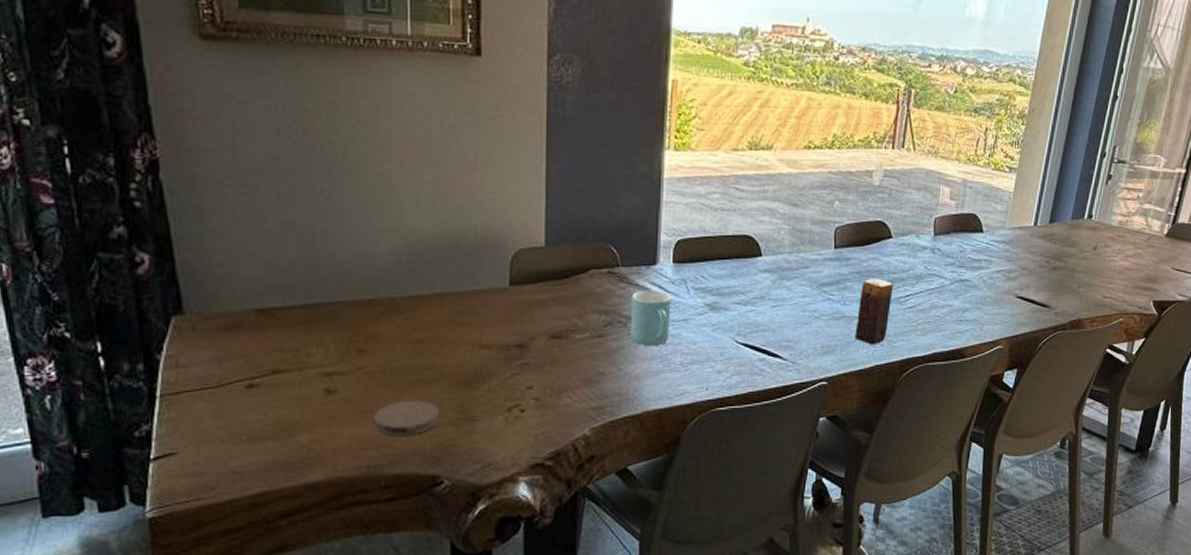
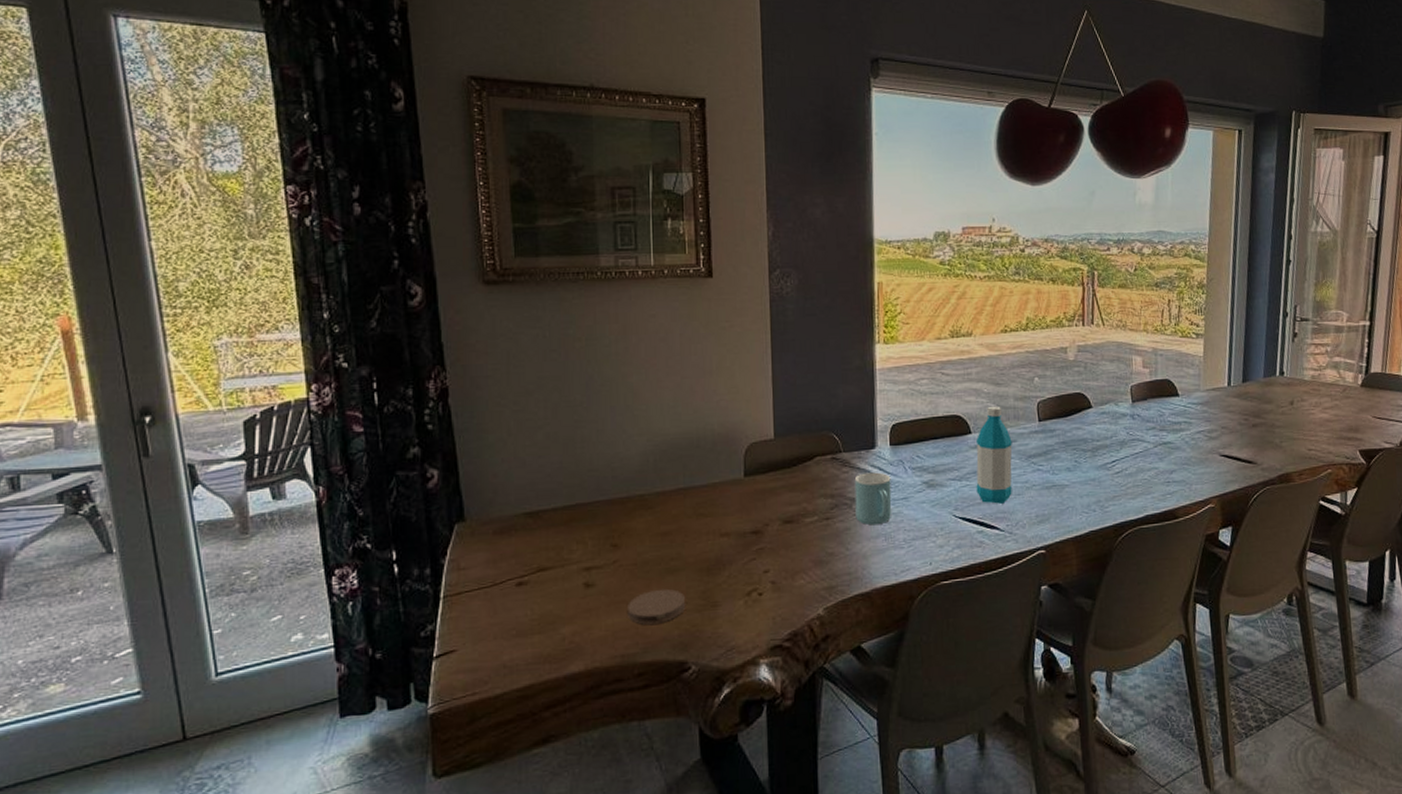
water bottle: none [762,228,804,332] -> present [976,406,1012,504]
candle: present [855,279,894,345] -> none [1067,447,1099,512]

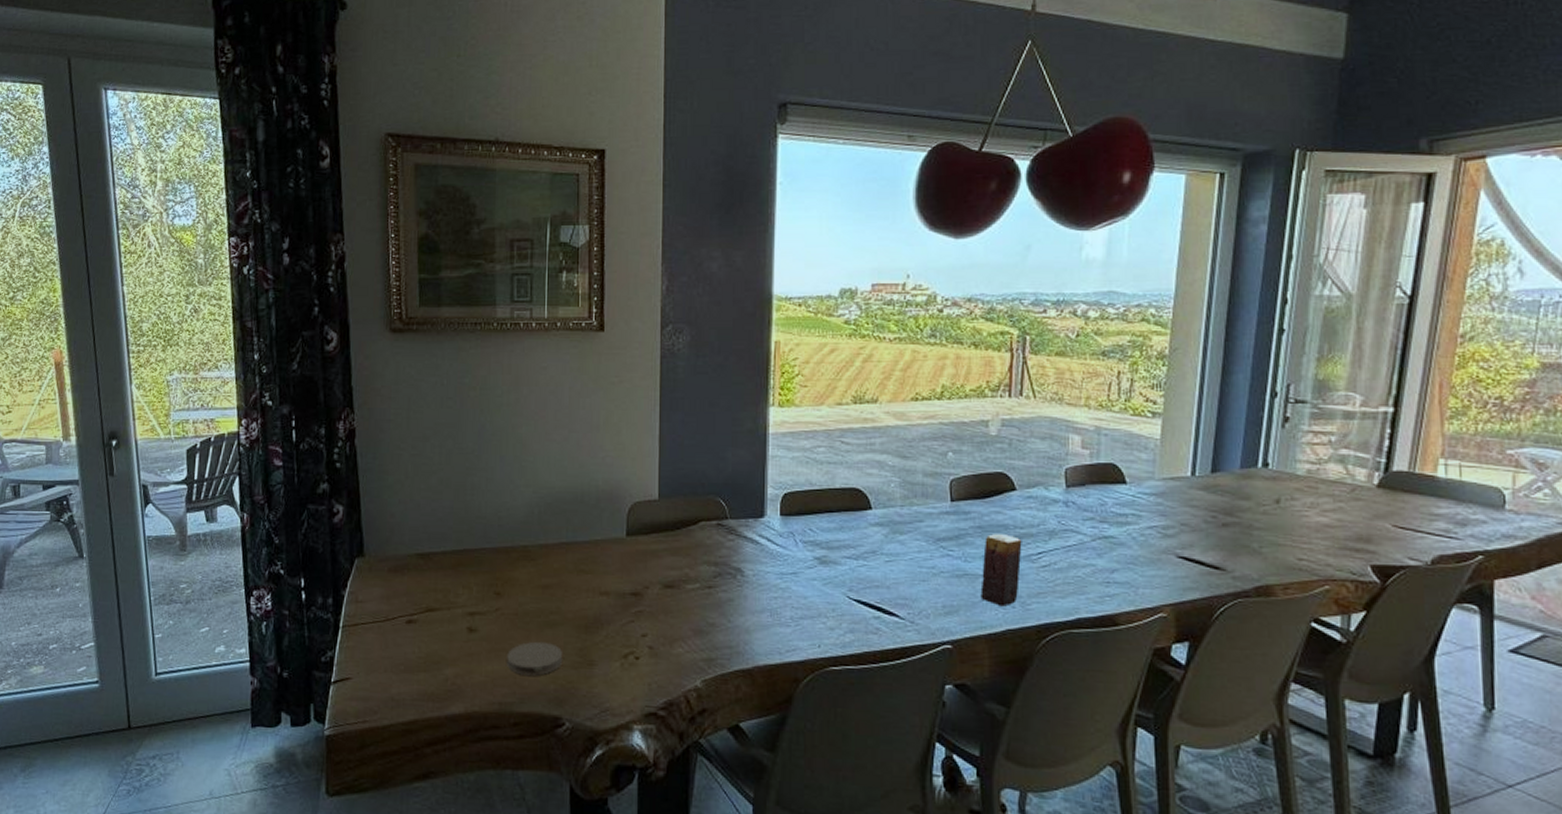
mug: present [854,472,892,526] -> none [740,542,780,599]
water bottle: present [976,406,1012,504] -> none [874,480,919,589]
candle: none [1067,447,1099,512] -> present [980,534,1022,607]

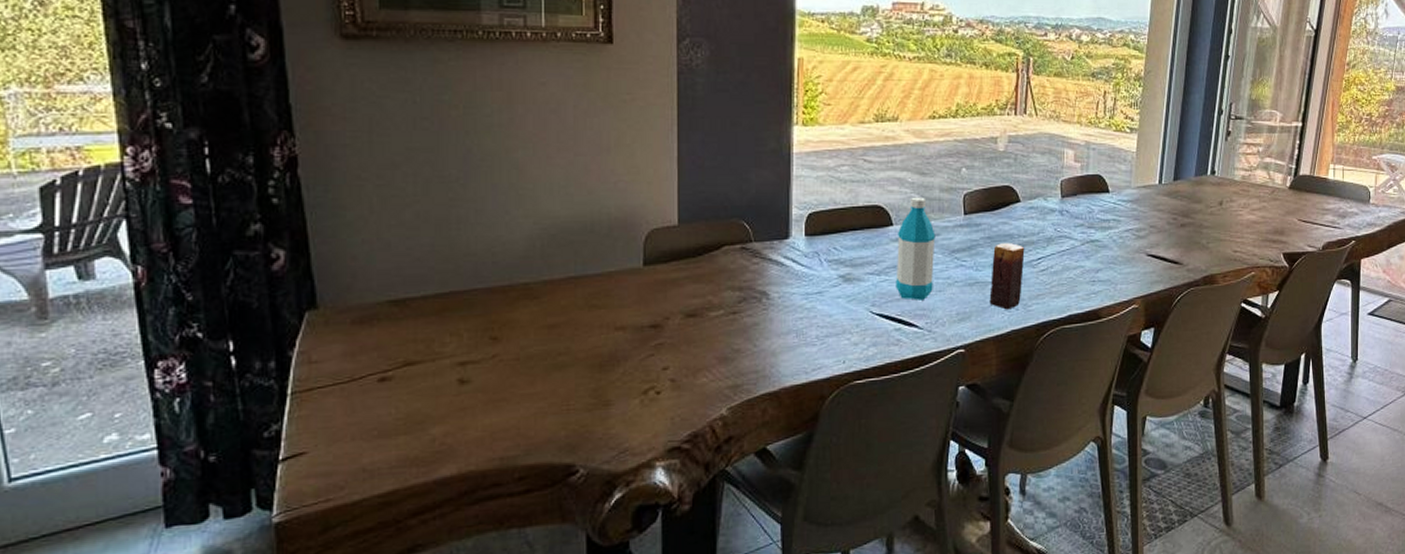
coaster: present [507,641,563,676] -> none [508,386,575,425]
water bottle: none [874,480,919,589] -> present [895,197,936,300]

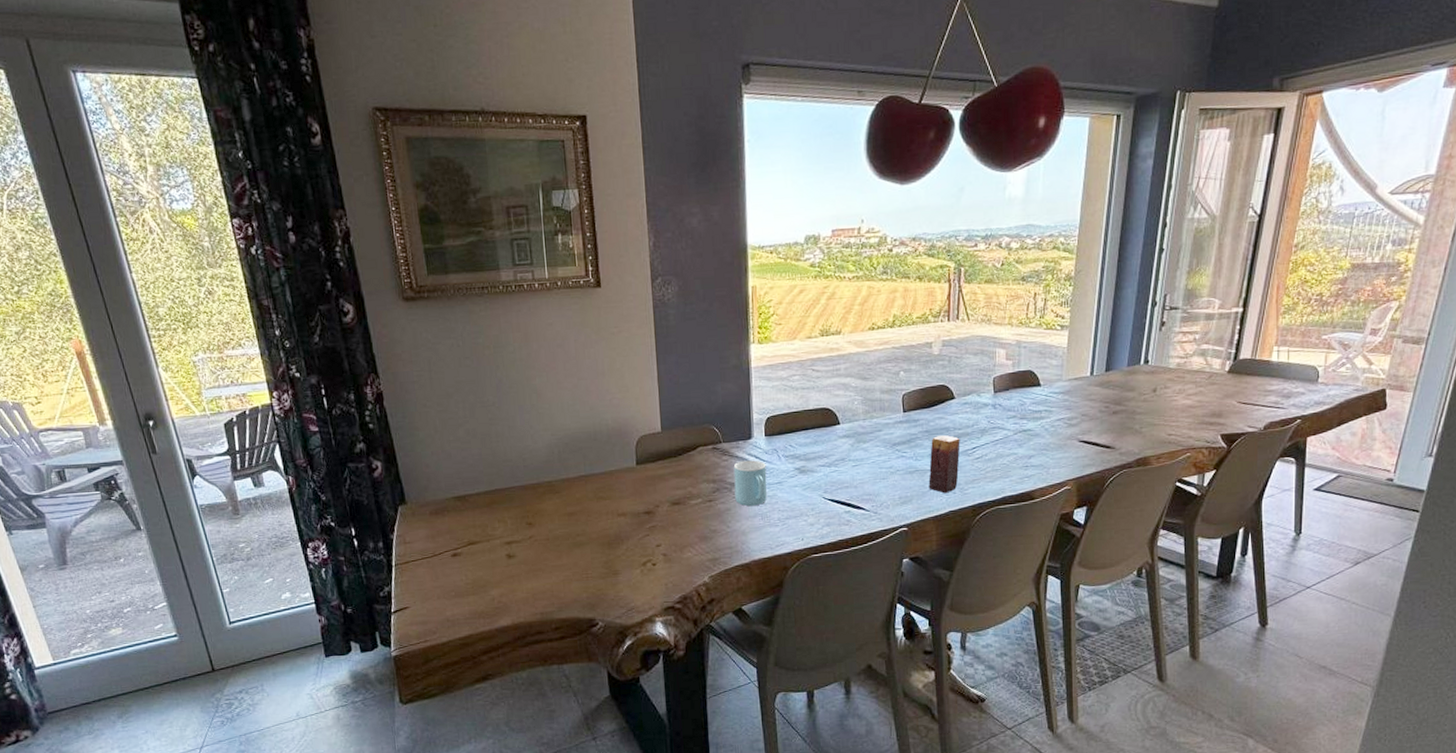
mug: none [765,264,805,321] -> present [733,460,767,507]
water bottle: present [895,197,936,300] -> none [844,398,878,487]

